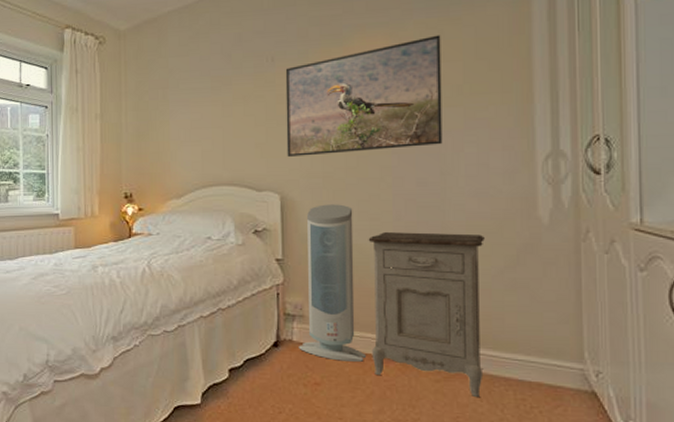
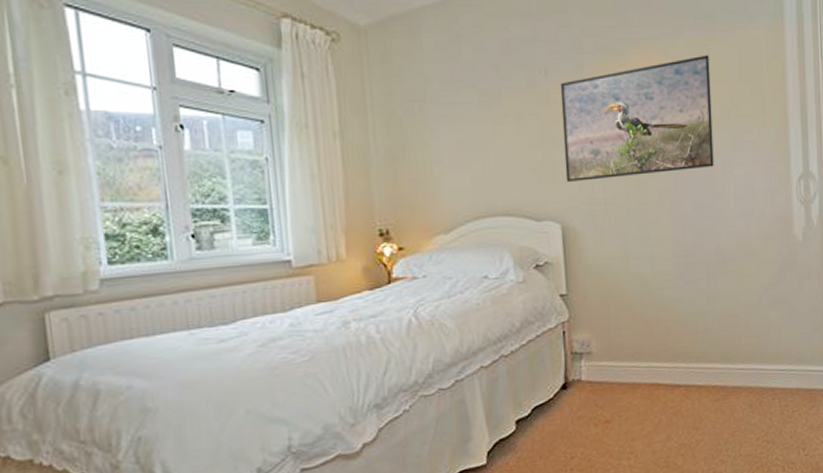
air purifier: present [298,204,367,362] -> none [587,231,654,395]
nightstand: present [368,232,485,398] -> none [650,254,754,411]

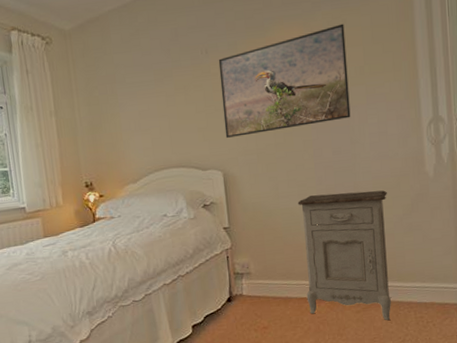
nightstand: none [650,254,754,411] -> present [297,190,391,321]

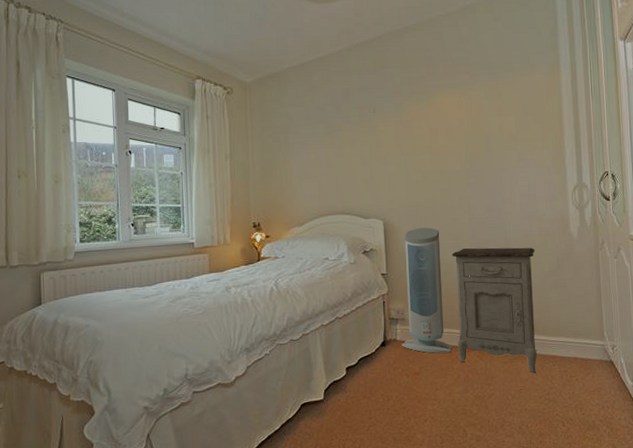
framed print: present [218,23,351,138] -> none [384,95,503,190]
air purifier: none [247,175,303,307] -> present [401,227,454,353]

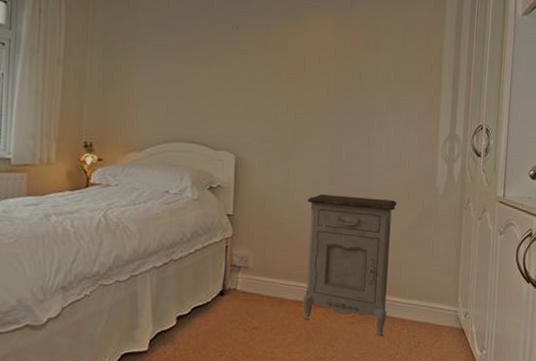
air purifier: present [401,227,454,353] -> none [241,166,299,308]

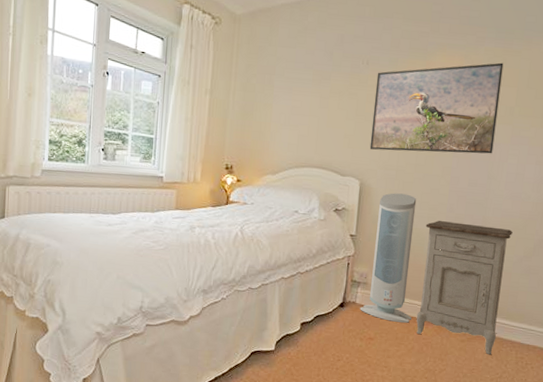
air purifier: none [241,166,299,308] -> present [360,193,417,323]
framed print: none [244,26,378,122] -> present [369,62,504,154]

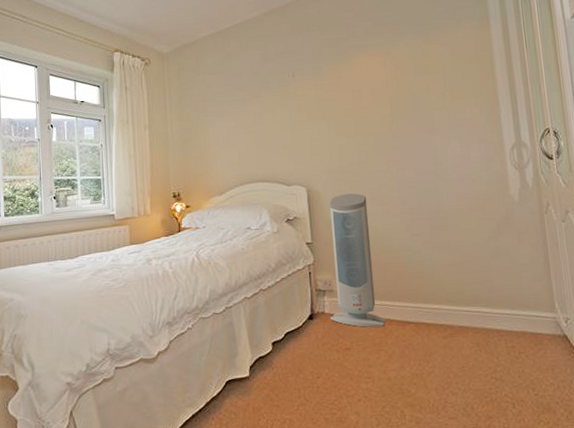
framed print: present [369,62,504,154] -> none [304,53,433,155]
nightstand: present [416,221,513,355] -> none [380,212,480,349]

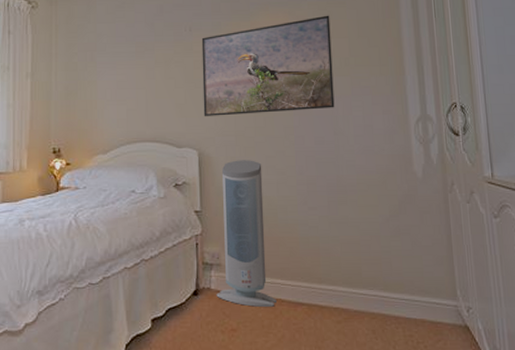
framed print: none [304,53,433,155] -> present [201,15,335,116]

